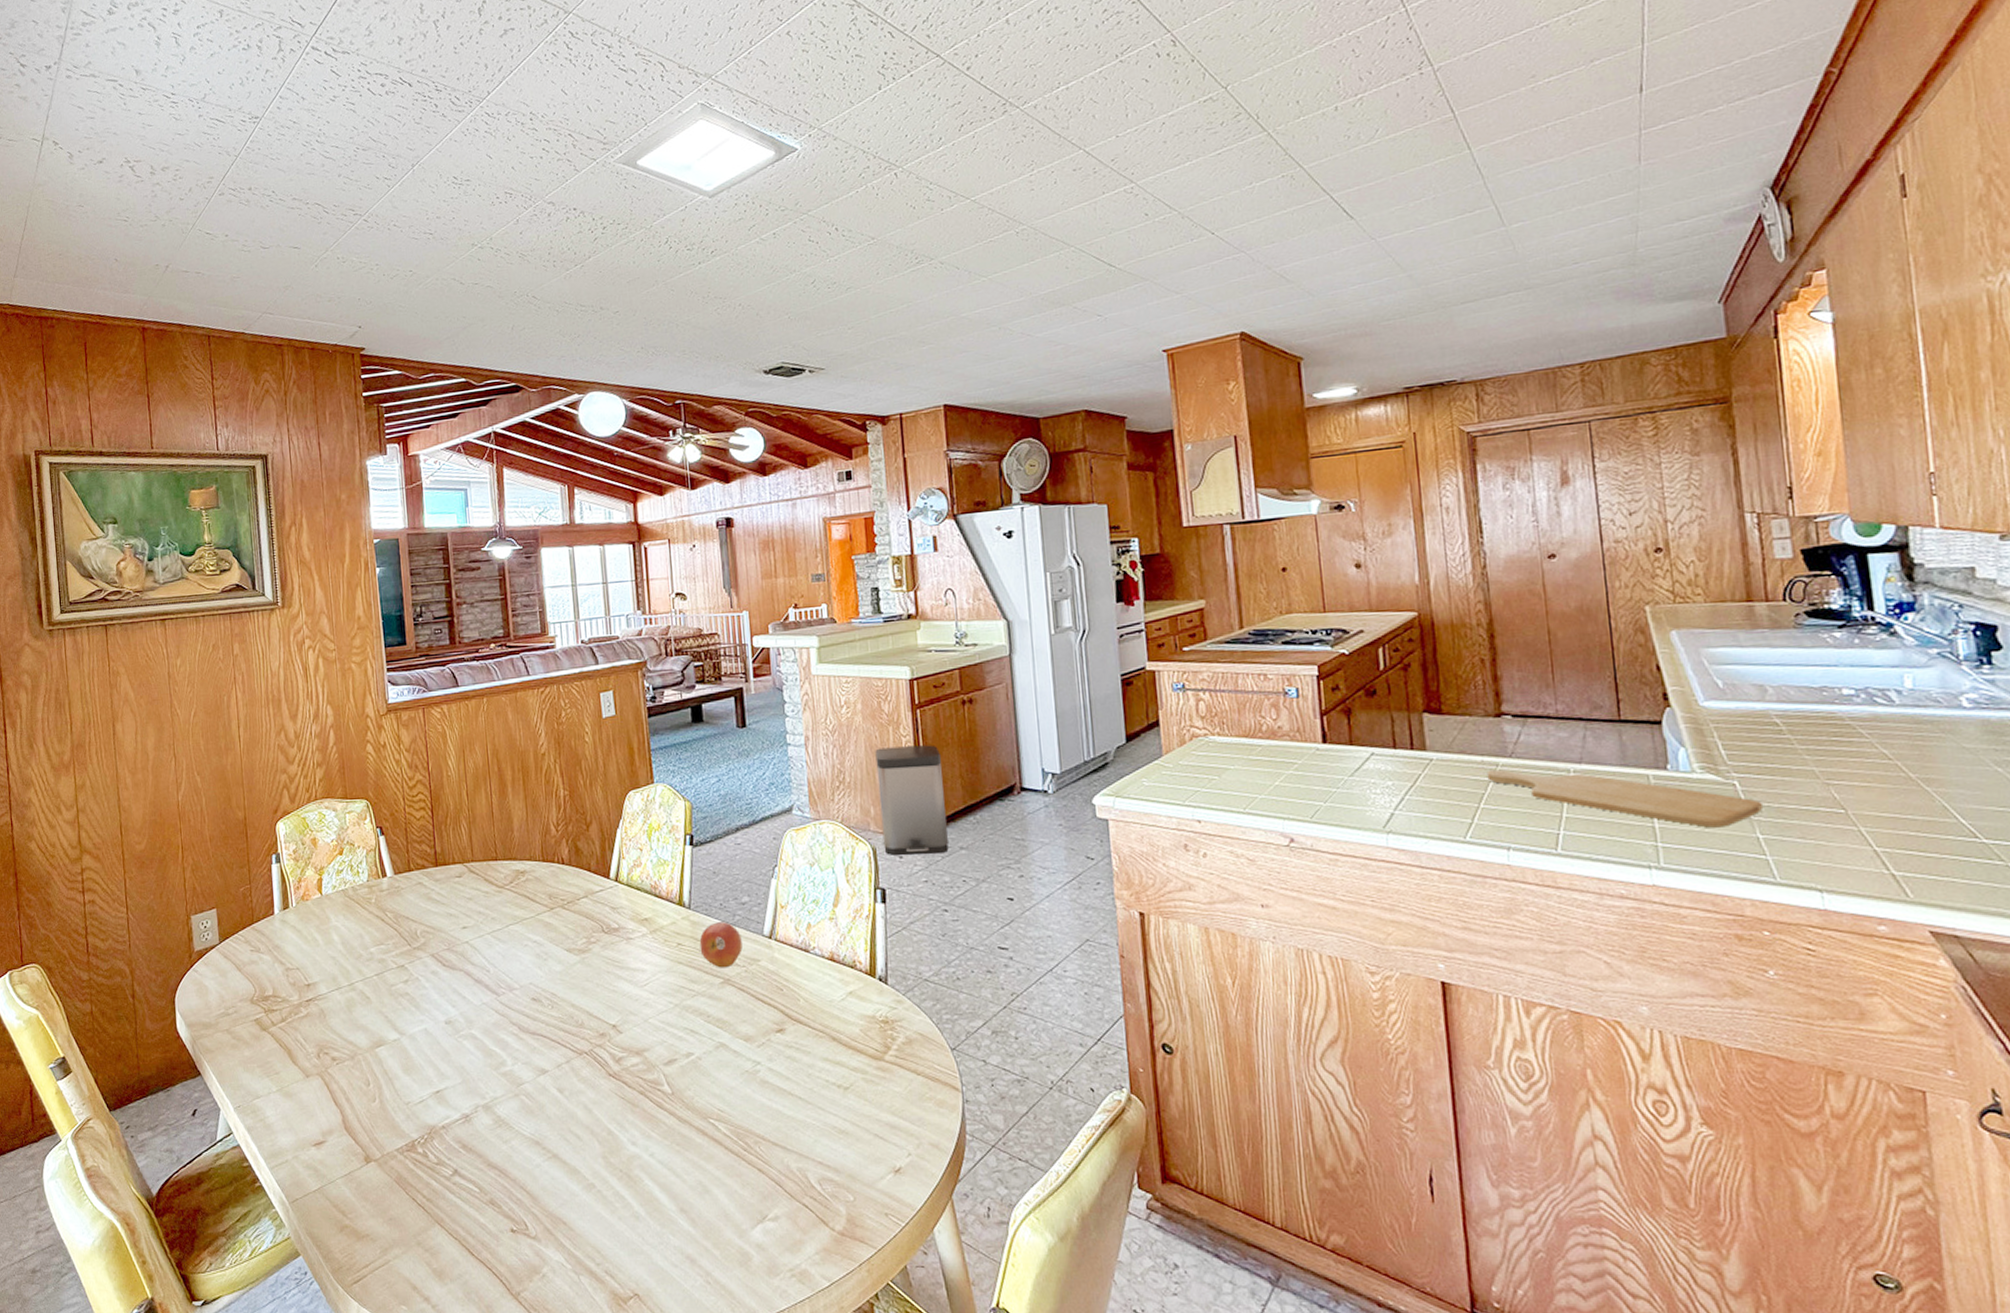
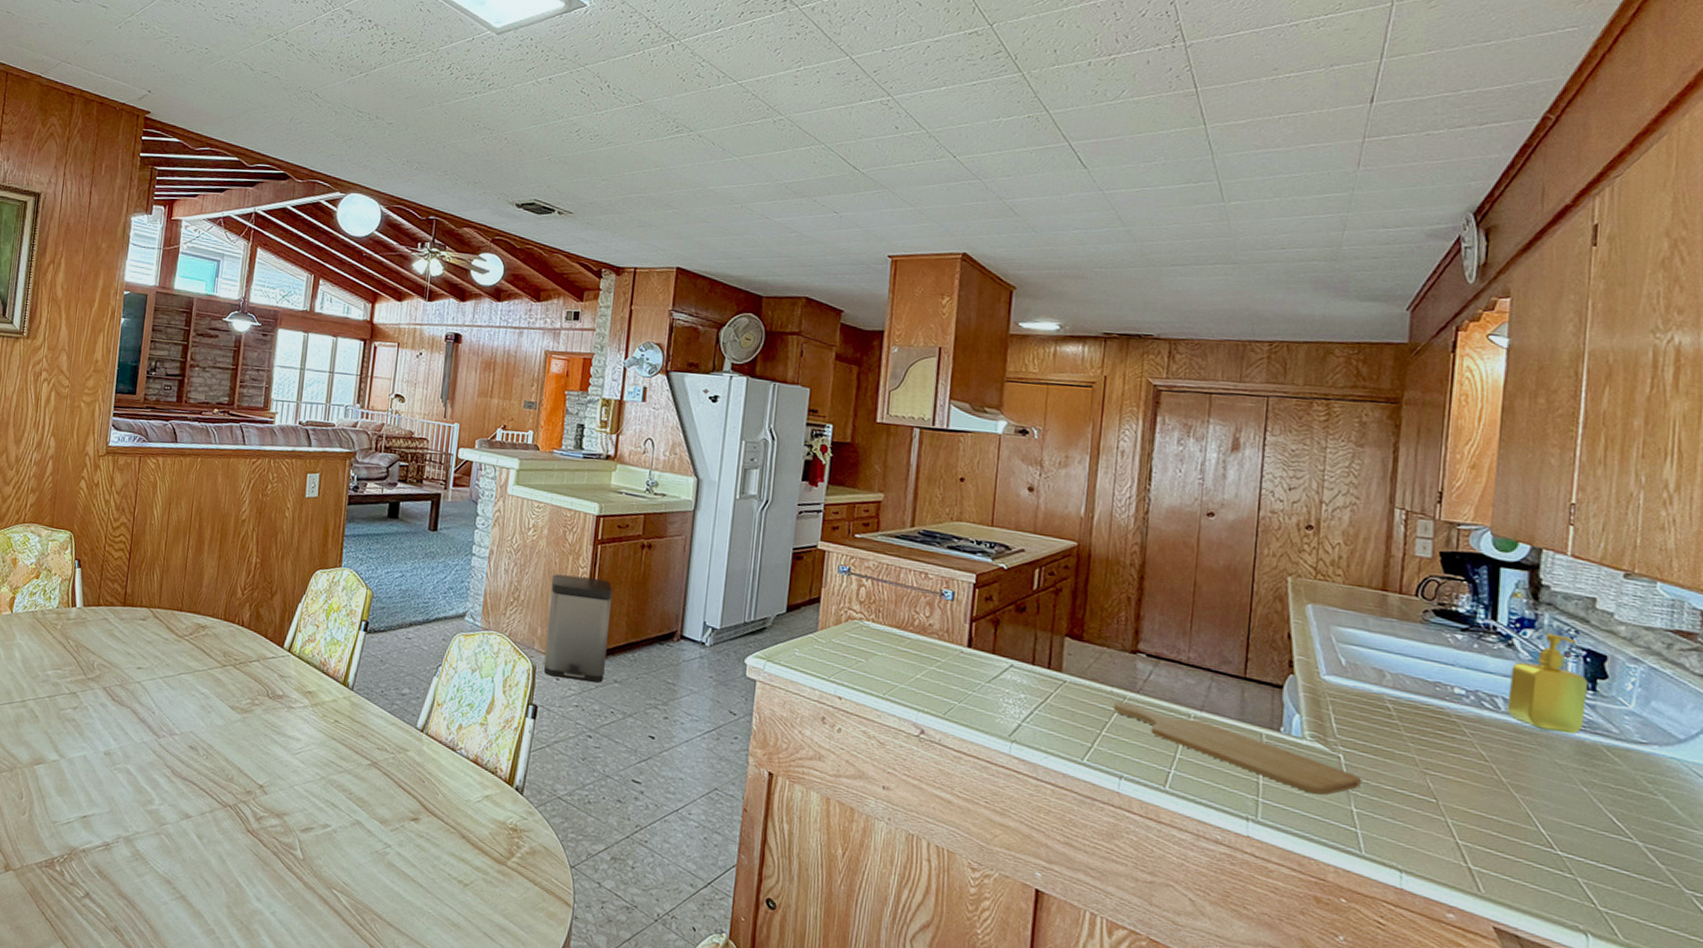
fruit: present [699,922,743,968] -> none [354,707,396,752]
soap dispenser: none [1899,612,1986,716] -> present [1507,632,1587,735]

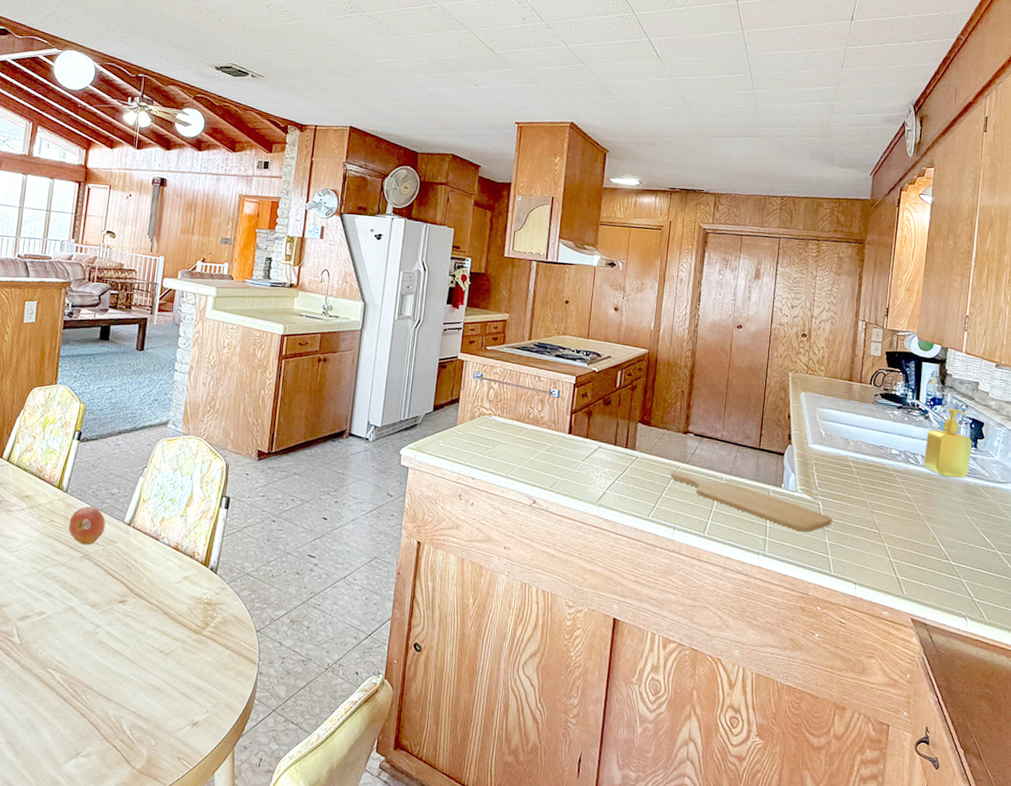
fruit: none [354,707,396,752] -> present [68,506,106,545]
pedal bin: present [544,574,613,683] -> none [235,385,294,476]

